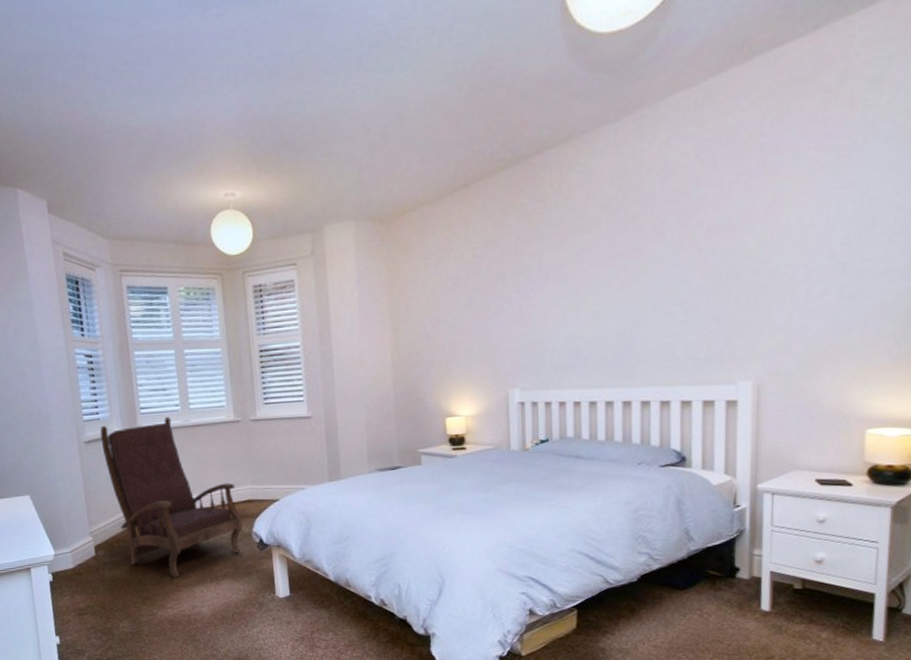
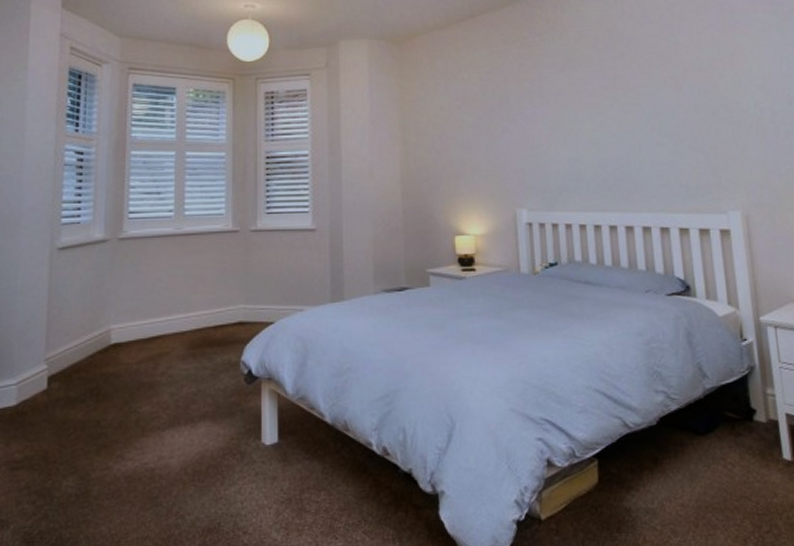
armchair: present [100,416,243,578] -> none [77,223,230,419]

